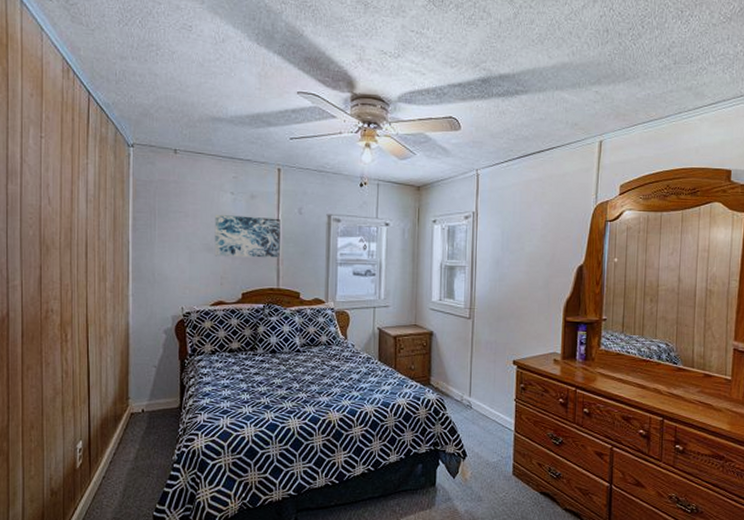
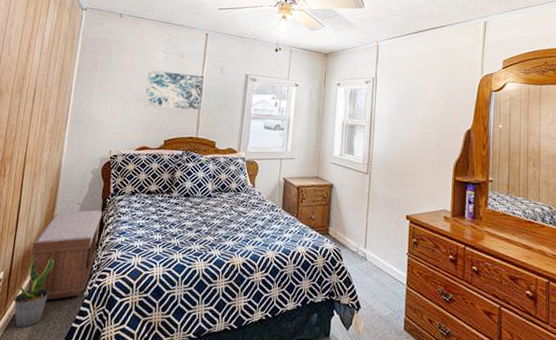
potted plant: none [97,424,136,494] -> present [13,257,54,327]
bench: none [110,372,181,467] -> present [27,210,102,300]

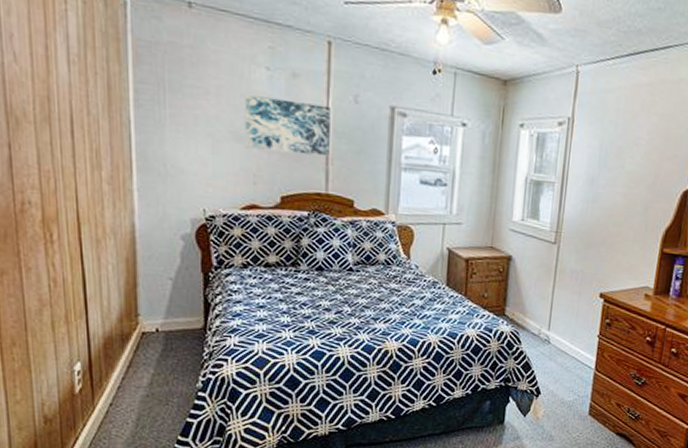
potted plant: present [13,257,54,327] -> none [102,344,149,424]
bench: present [27,210,102,300] -> none [114,286,205,394]

